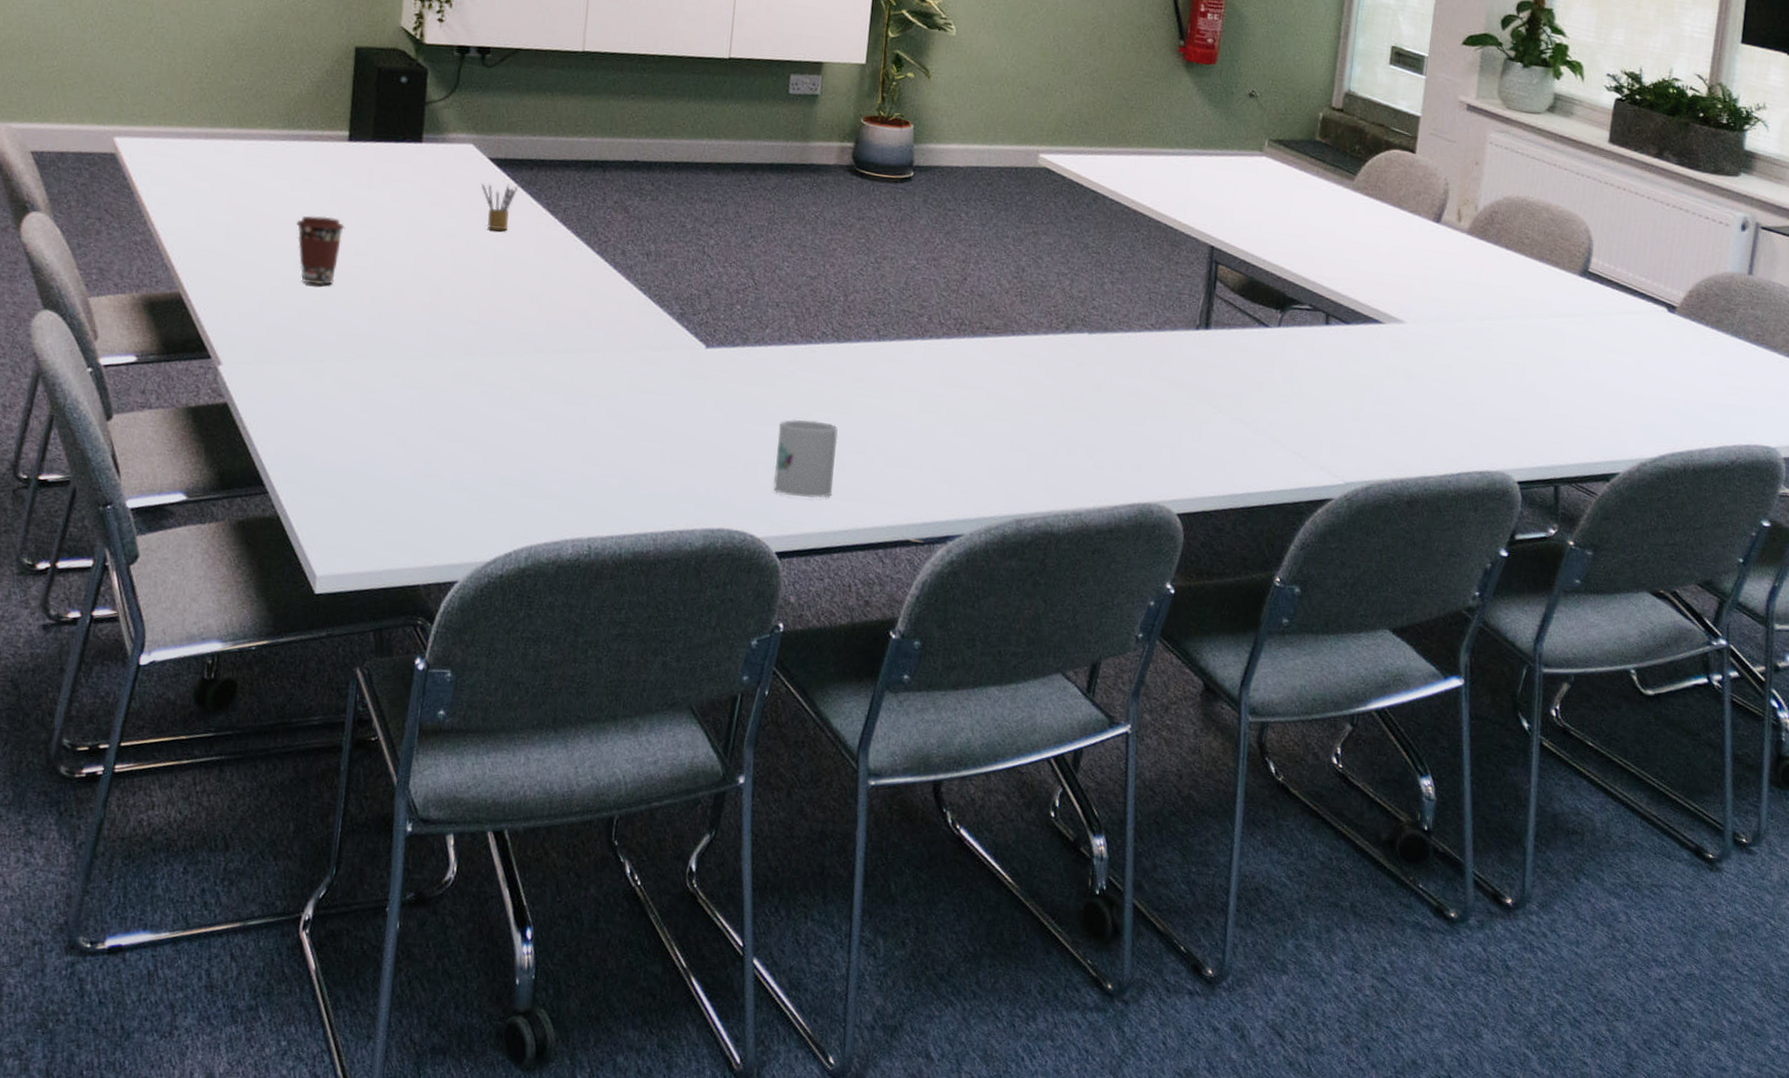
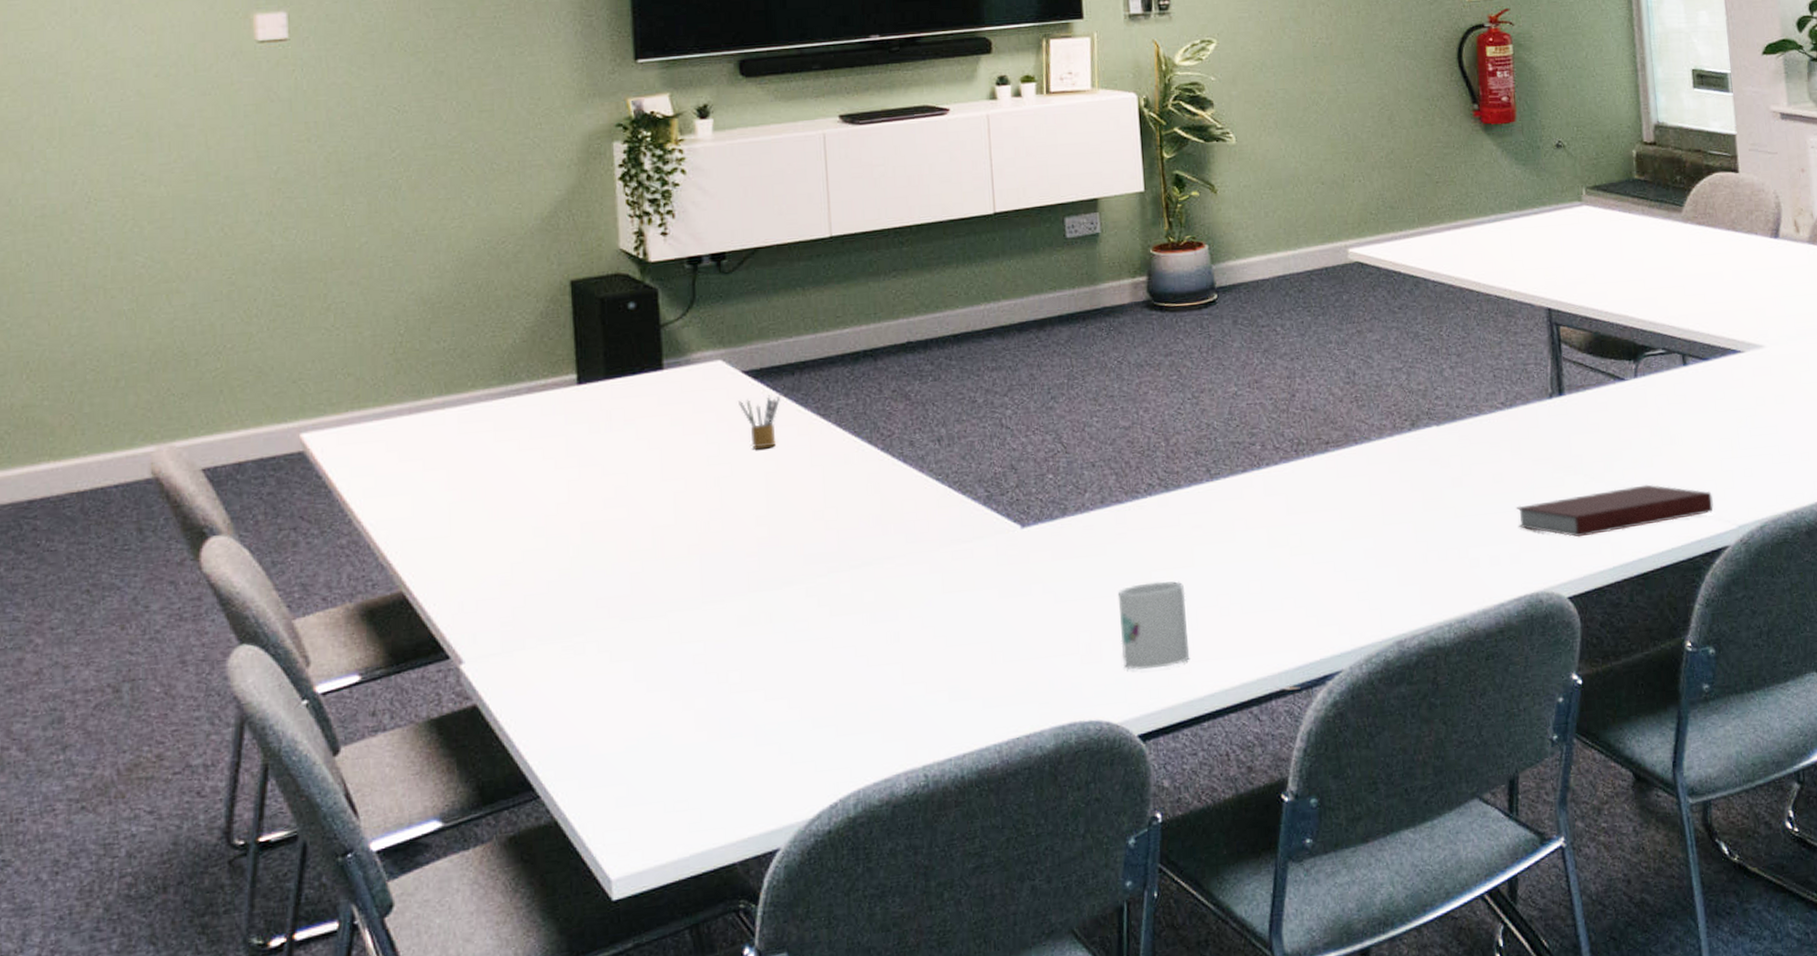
coffee cup: present [296,215,345,285] -> none [530,471,588,551]
notebook: none [1146,421,1328,466] -> present [1516,484,1714,538]

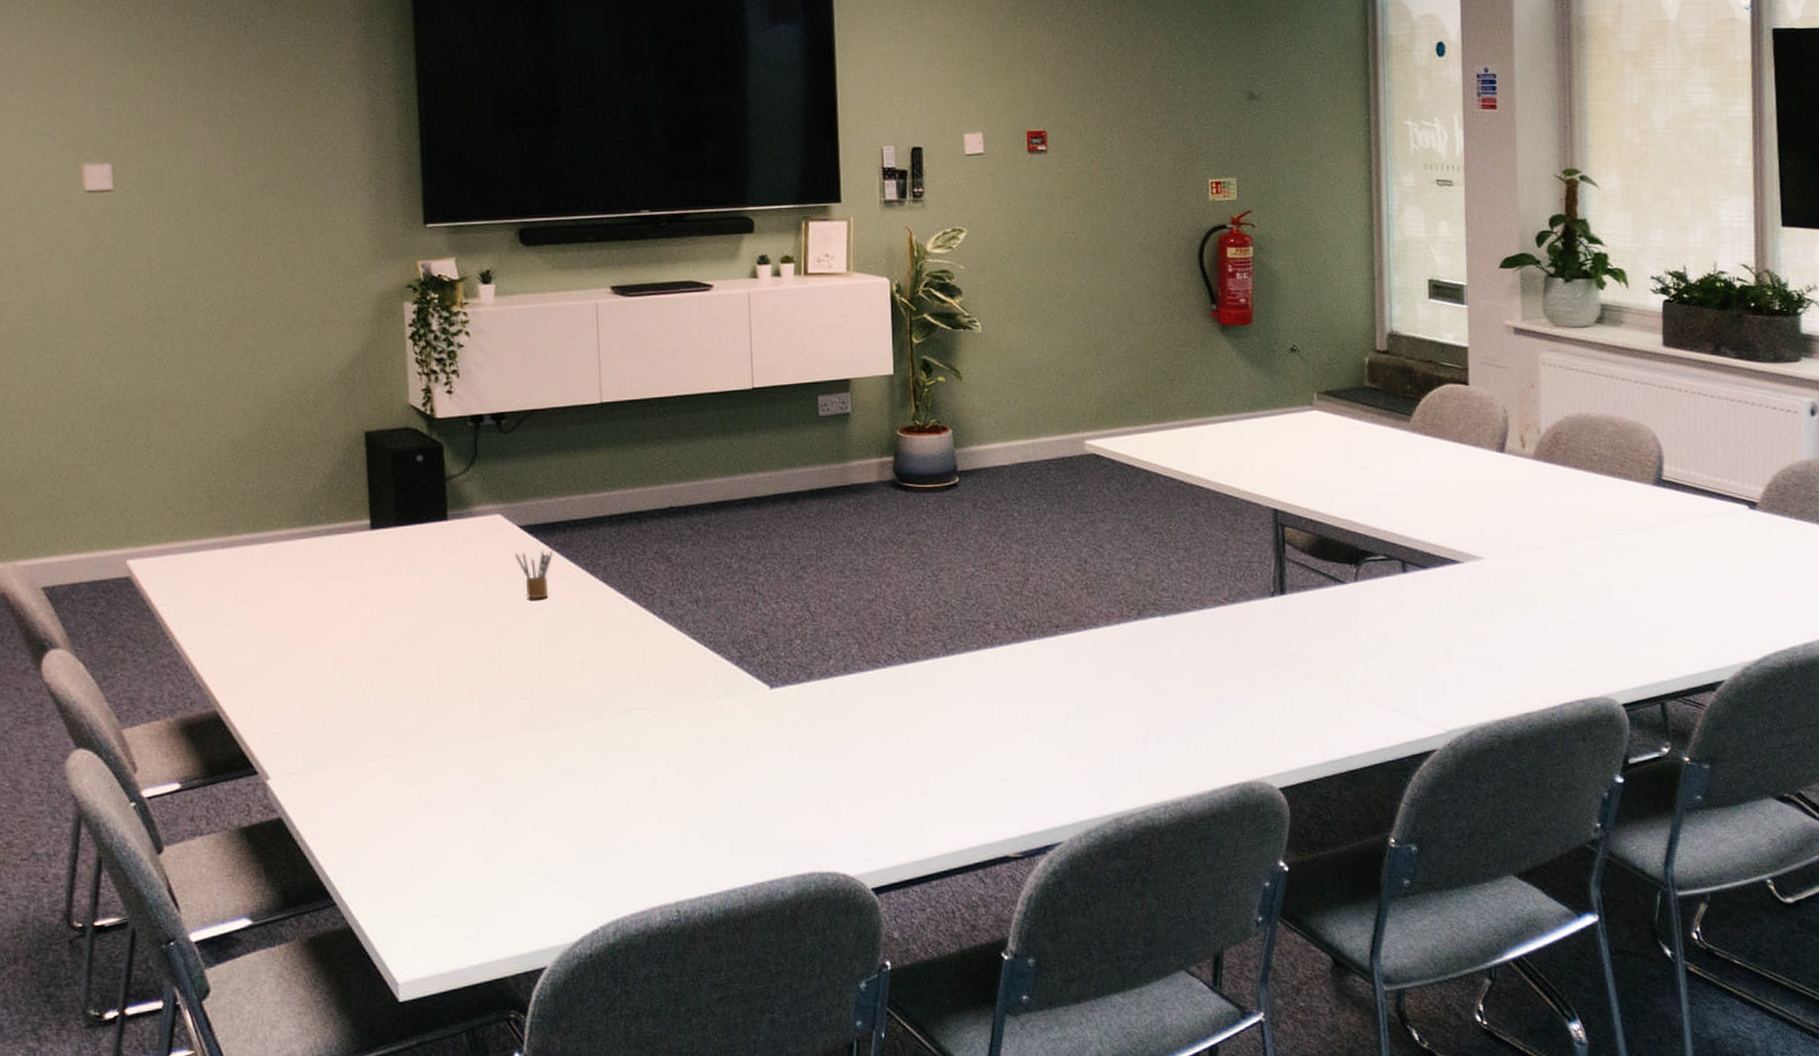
mug: present [1117,581,1190,670] -> none [857,747,922,829]
notebook: present [1516,484,1714,538] -> none [1234,685,1424,732]

